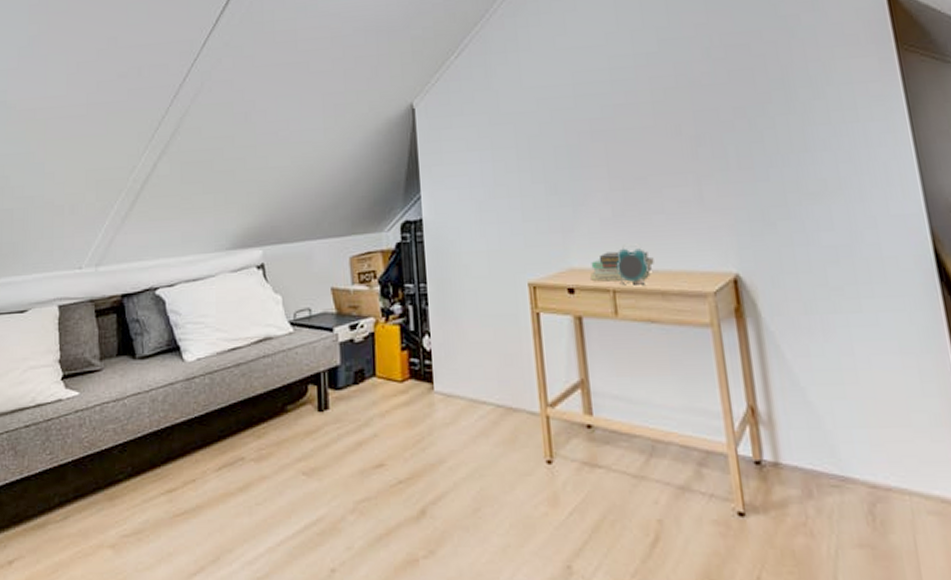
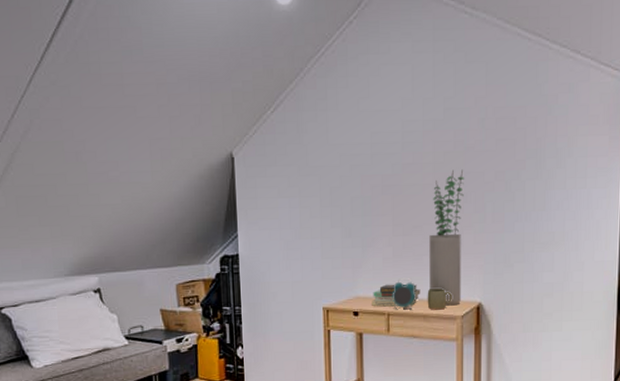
vase: none [656,107,710,279] -> present [429,169,464,306]
mug: none [662,256,698,285] -> present [427,288,452,310]

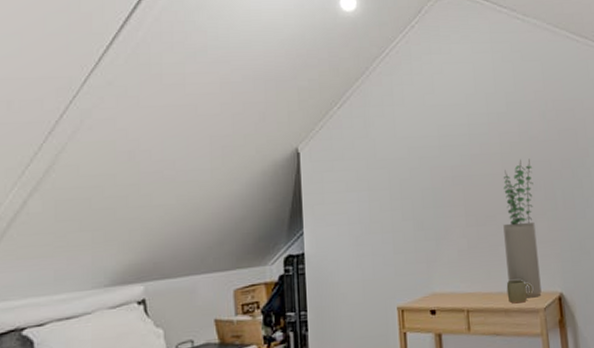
books: present [372,284,421,307] -> none [449,277,500,303]
alarm clock: present [392,278,416,310] -> none [470,270,495,305]

